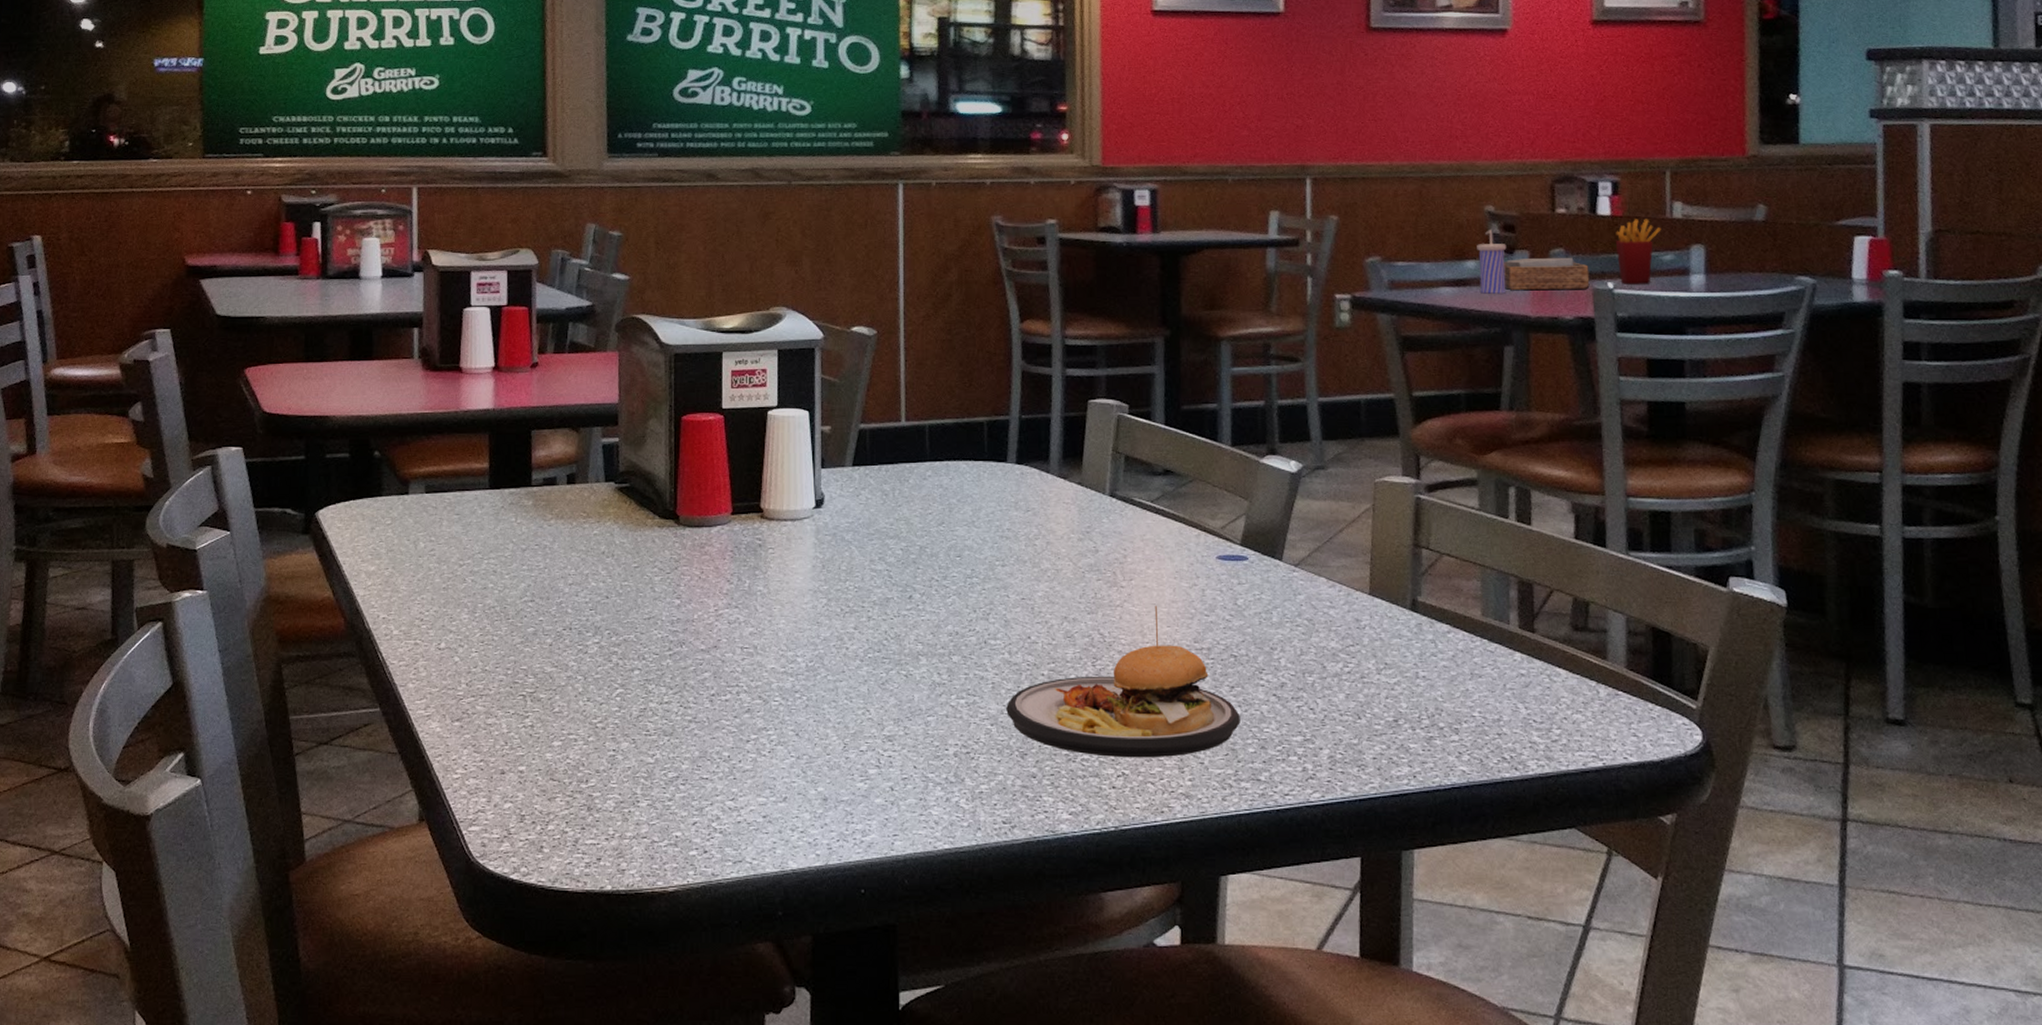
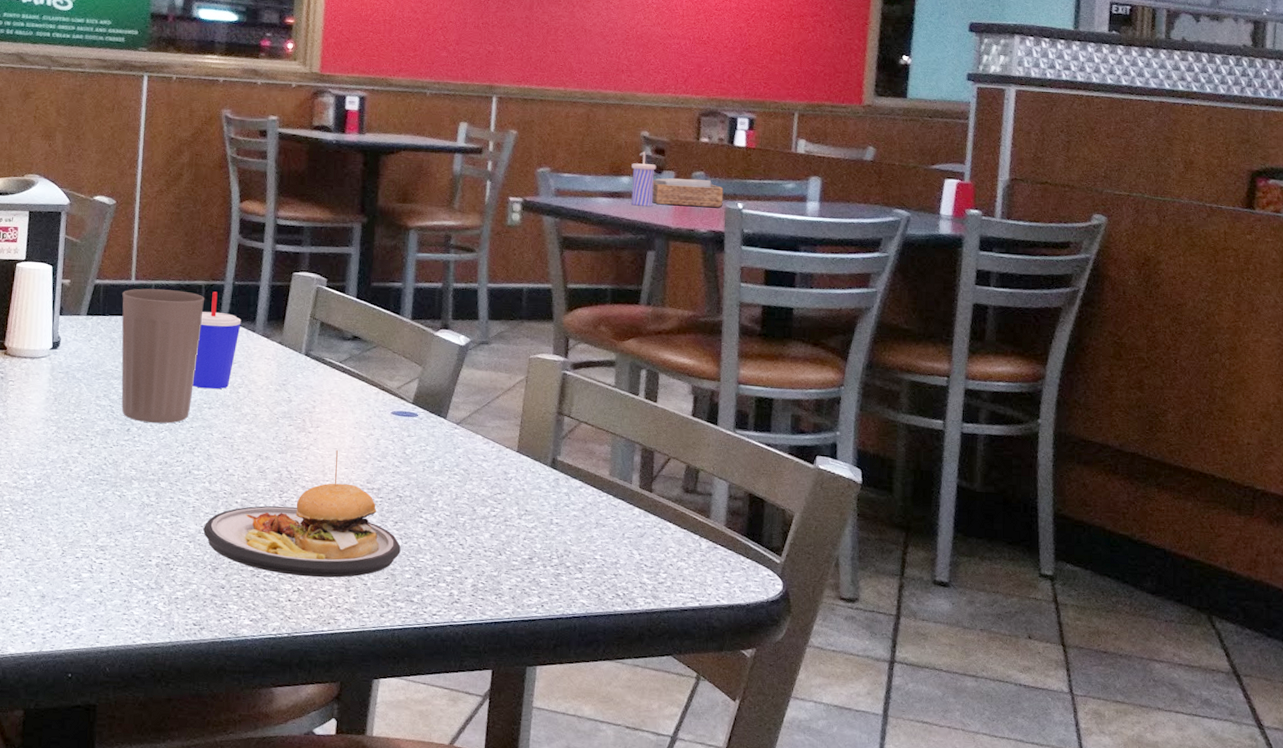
cup: none [892,430,987,587] -> present [121,288,204,423]
beverage cup: none [981,428,1032,543] -> present [192,291,241,389]
french fries: present [1615,219,1661,286] -> none [747,151,787,208]

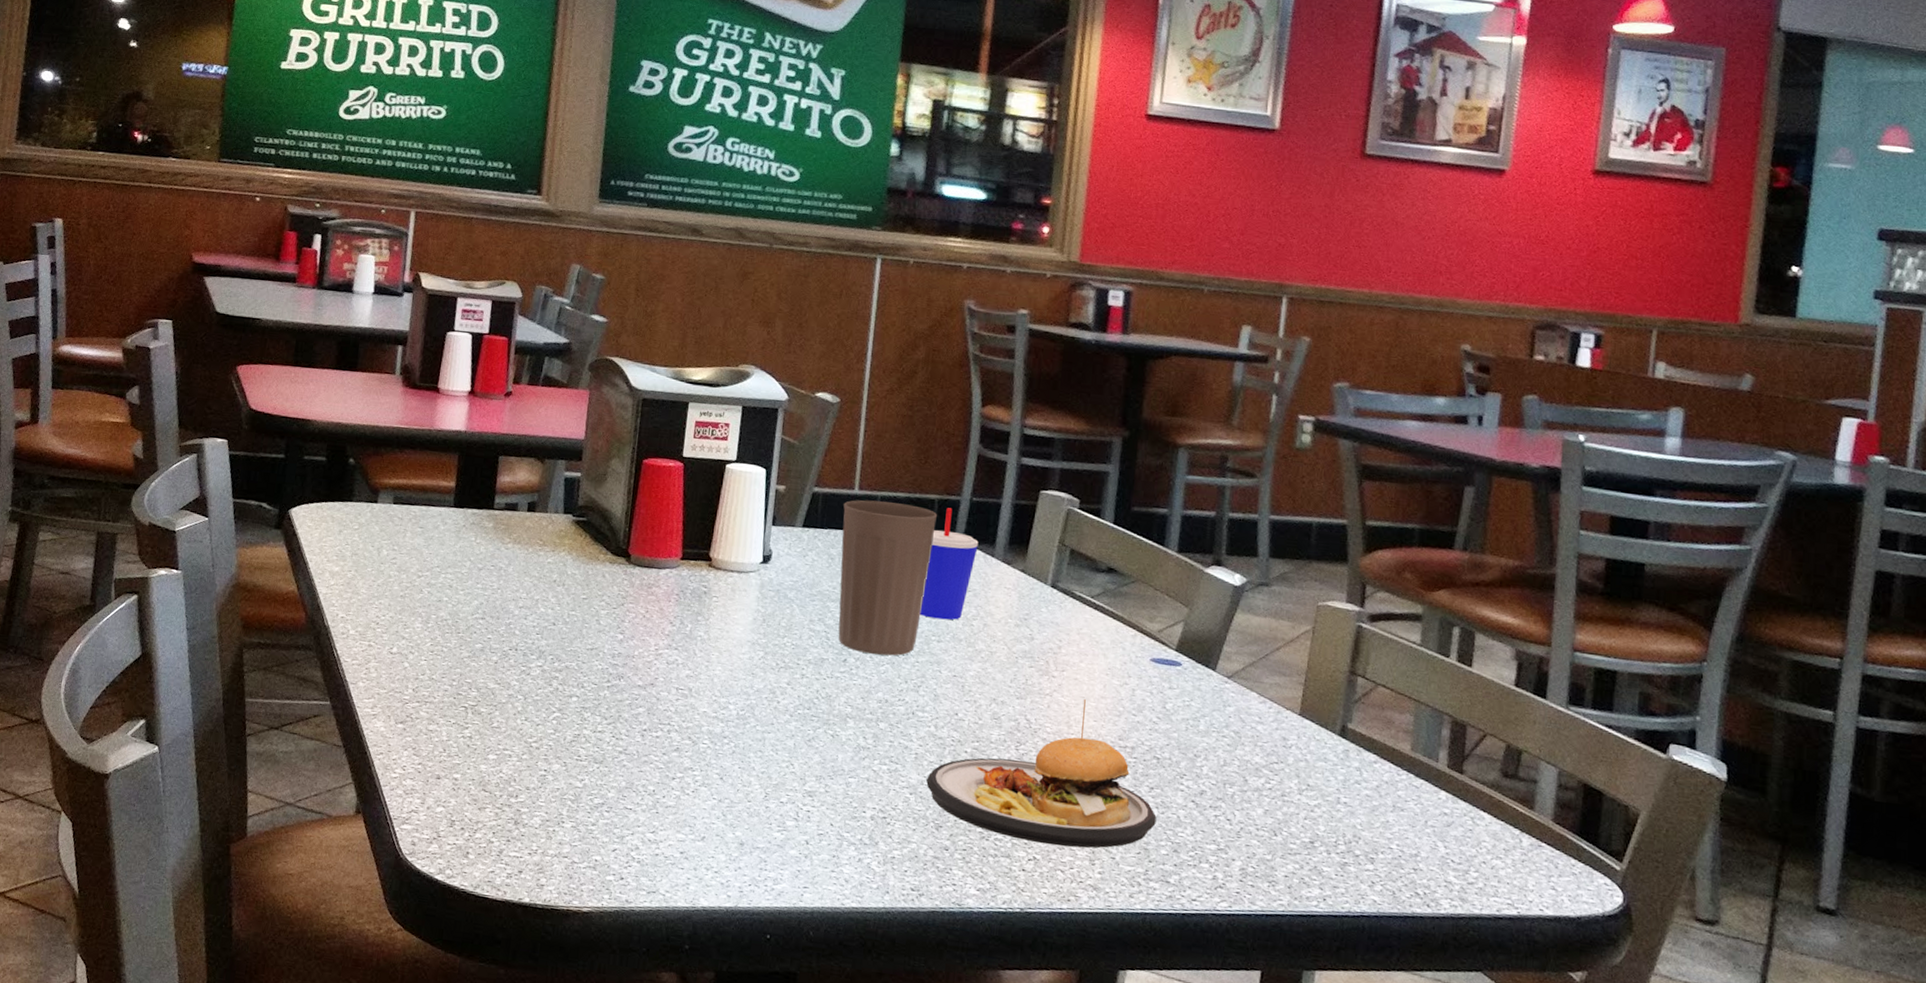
beverage cup: present [631,152,657,207] -> none [1447,368,1479,435]
napkin holder: present [652,178,724,208] -> none [1473,400,1562,440]

